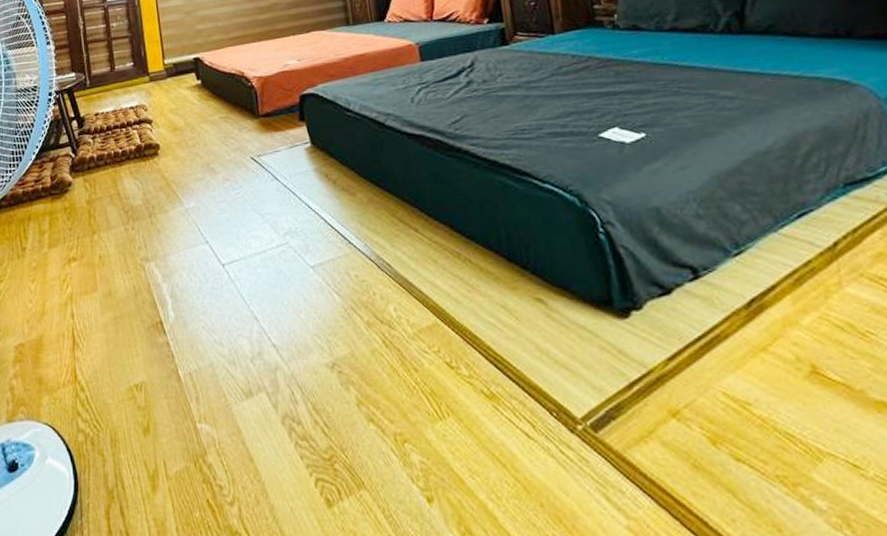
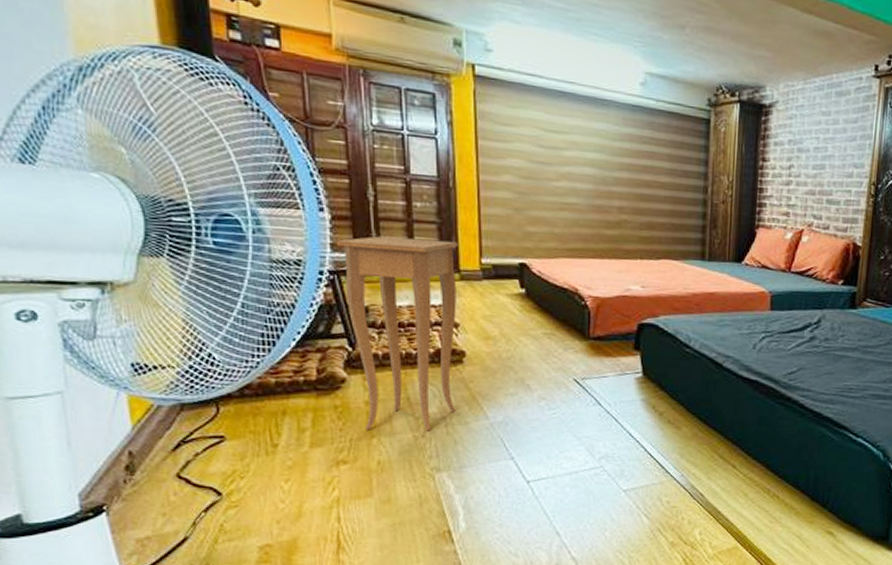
side table: none [59,49,157,228] -> present [336,236,458,431]

